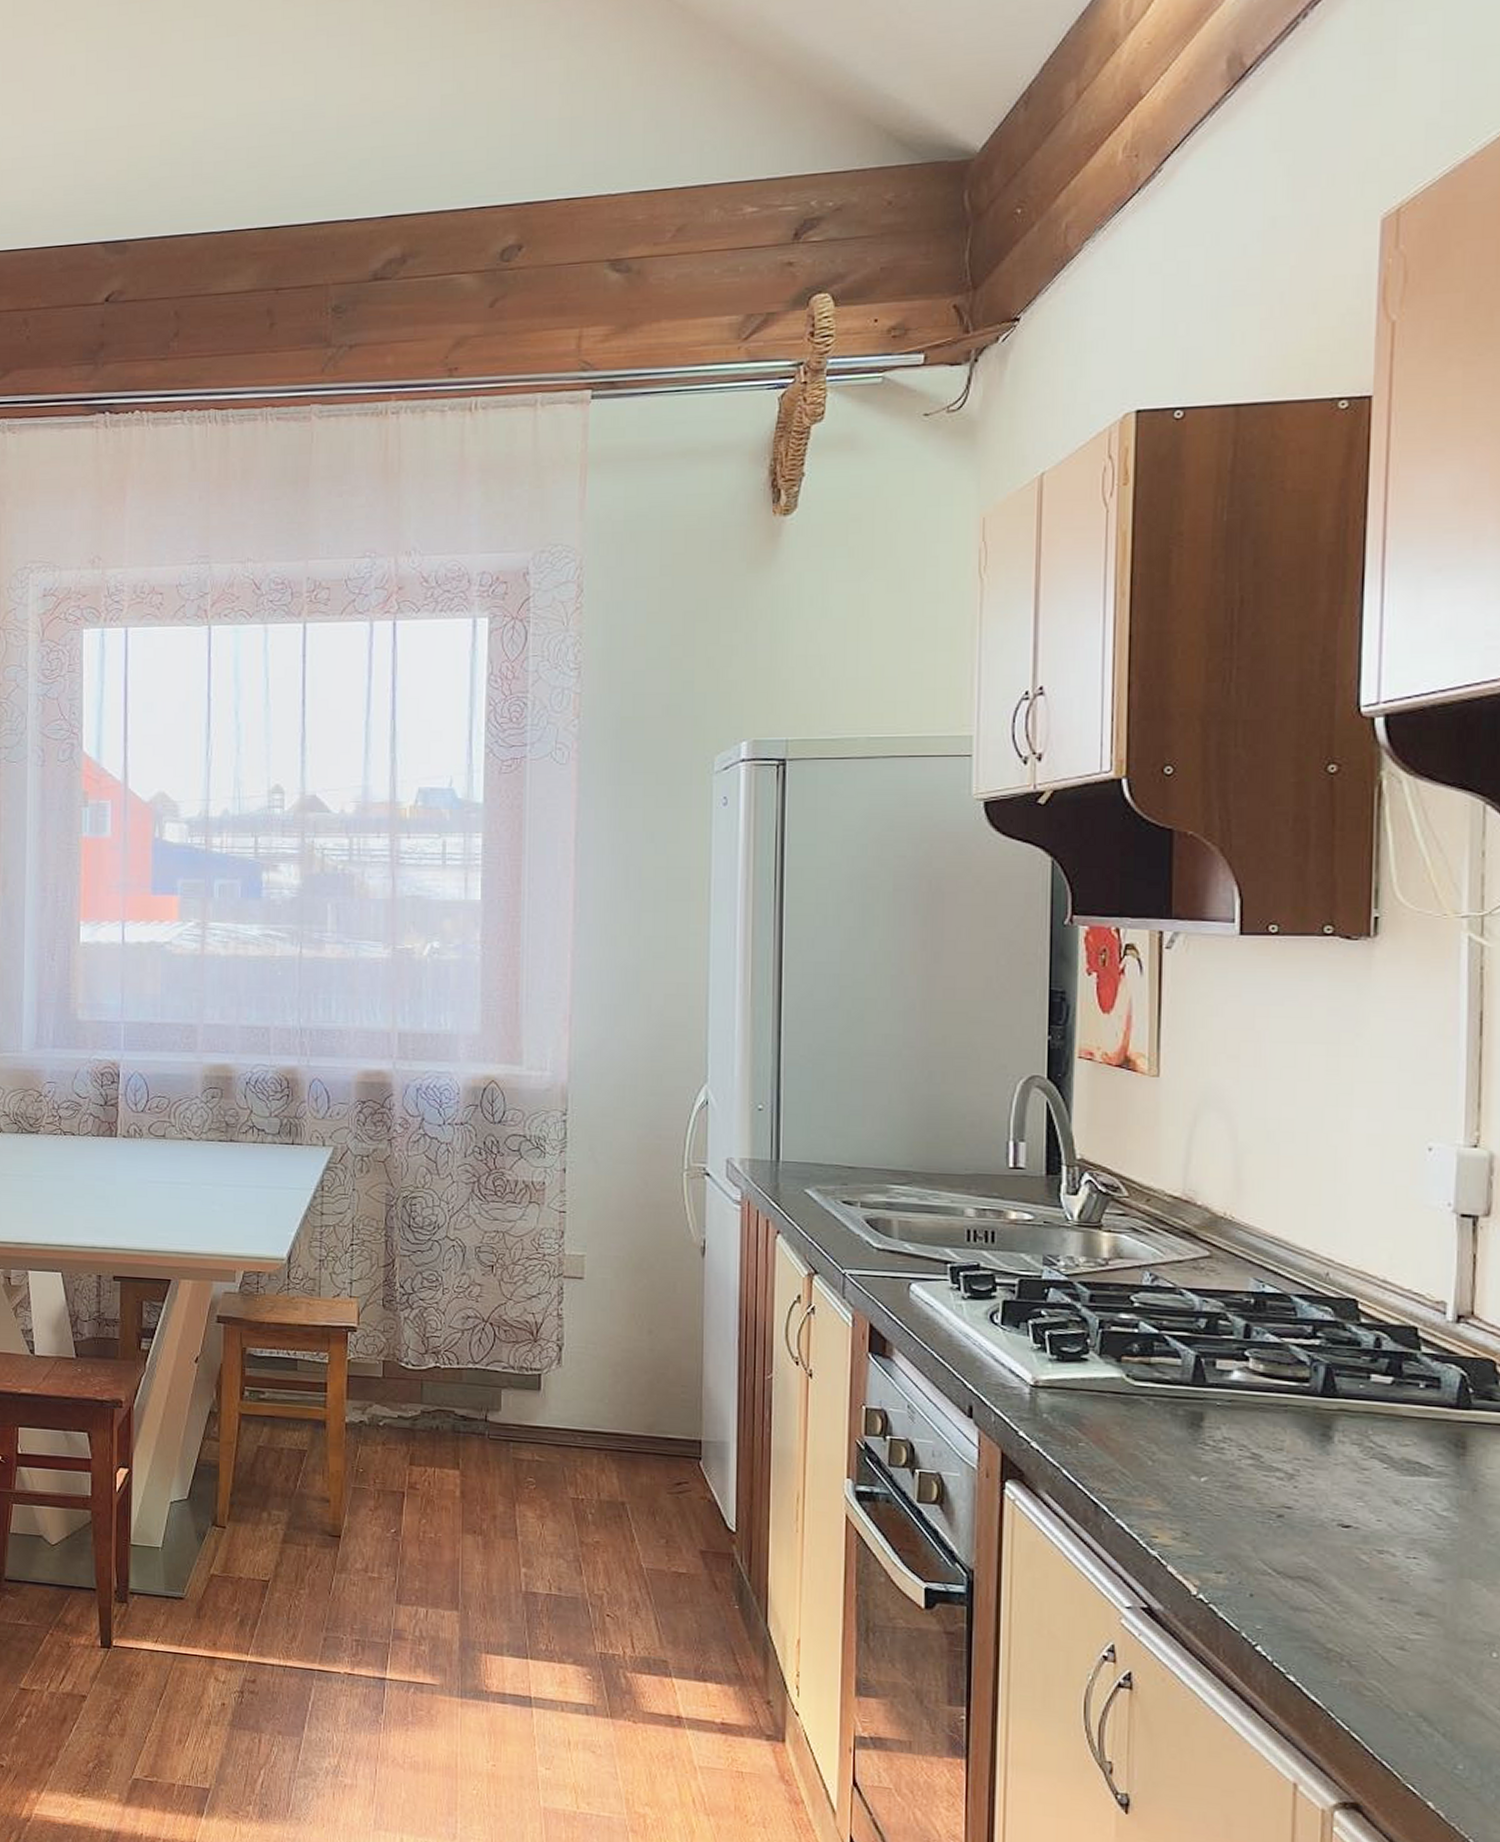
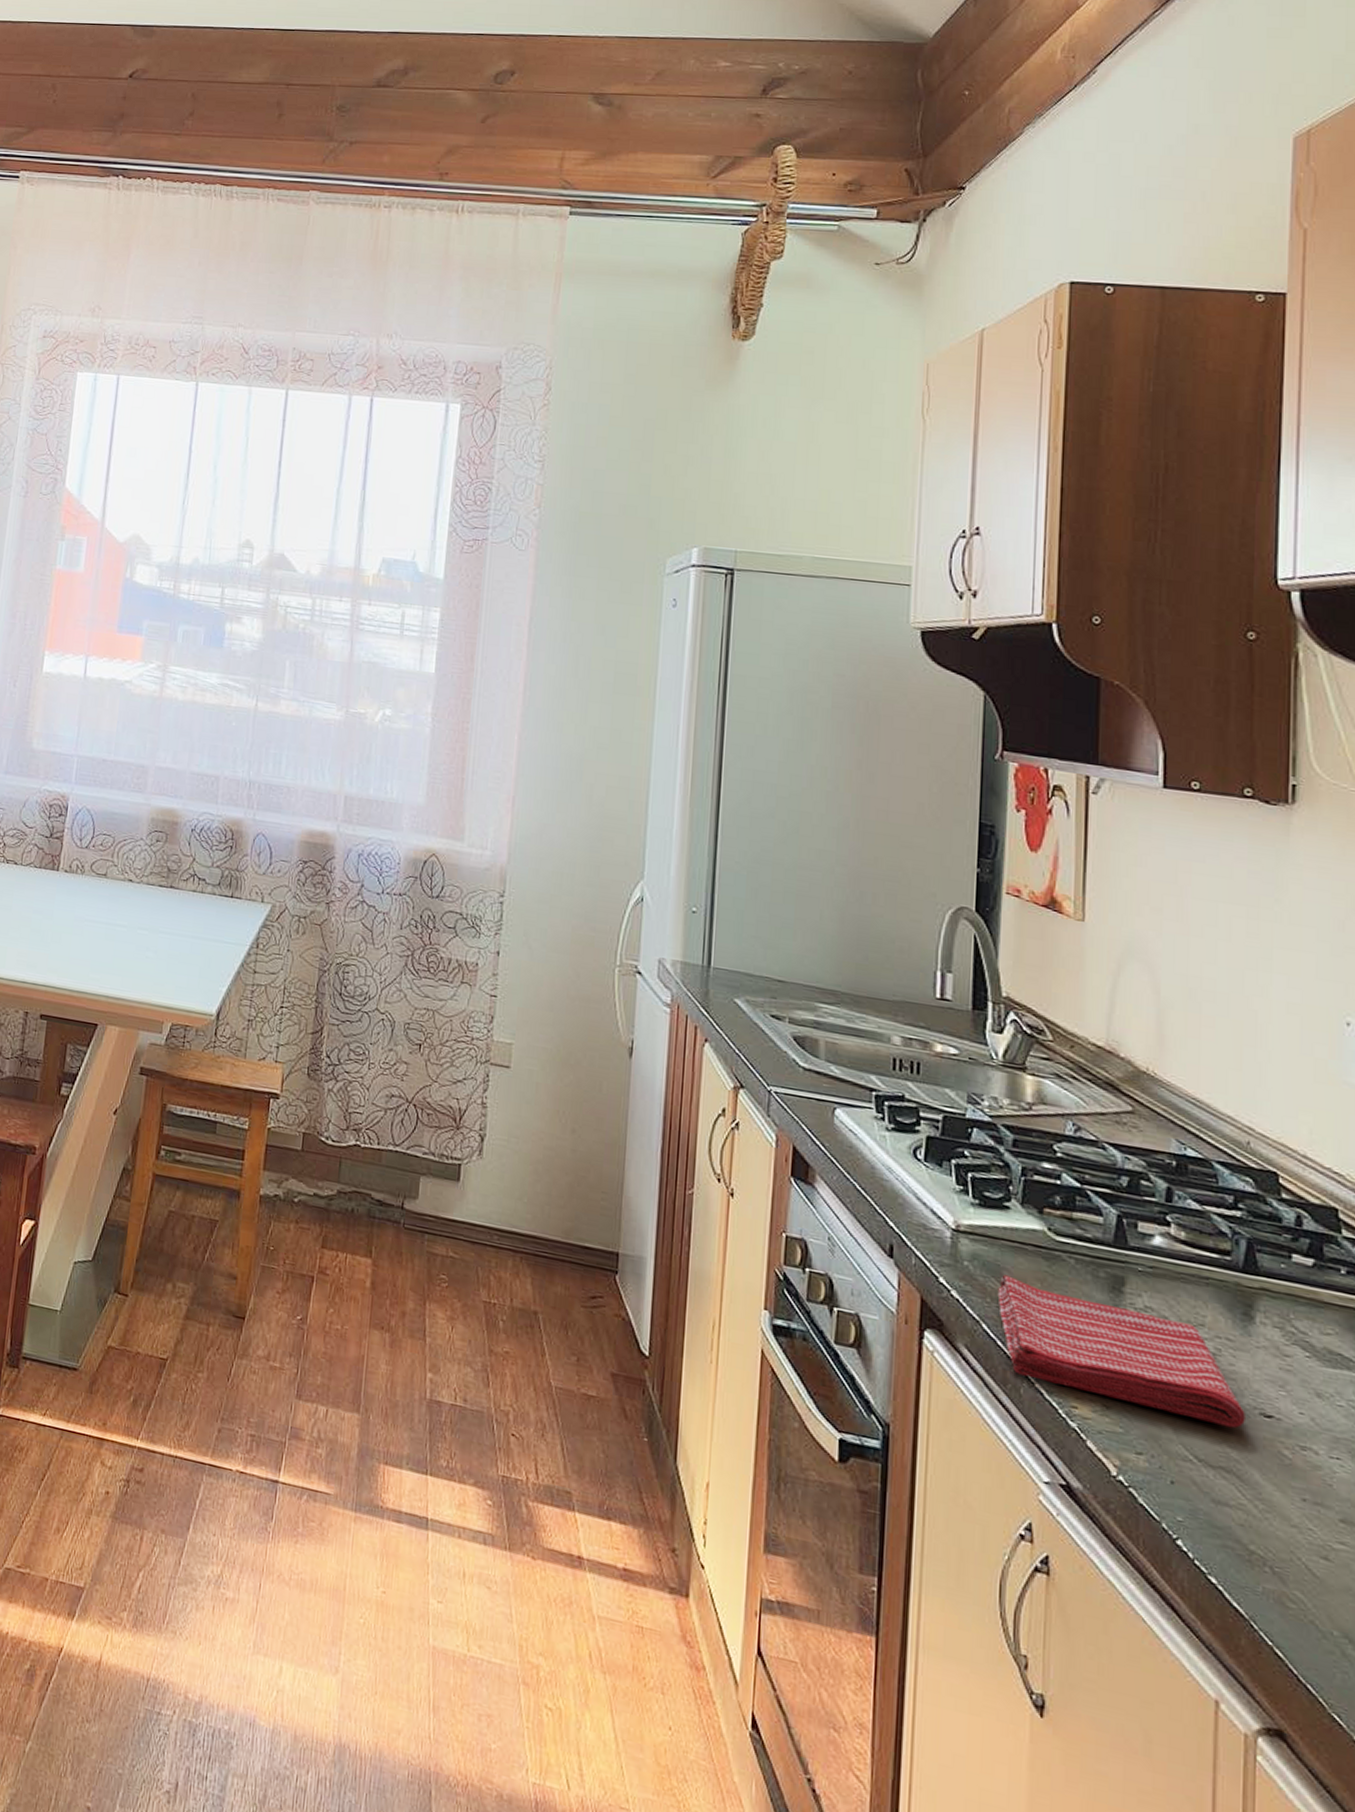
dish towel: none [1077,1422,1324,1541] -> present [997,1275,1245,1428]

